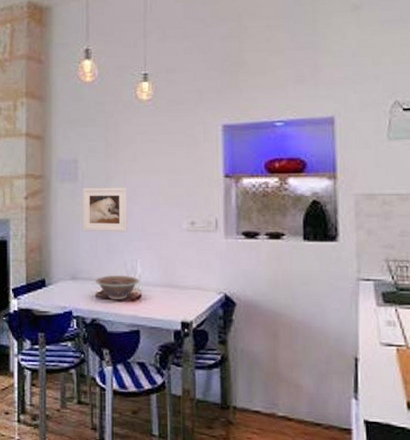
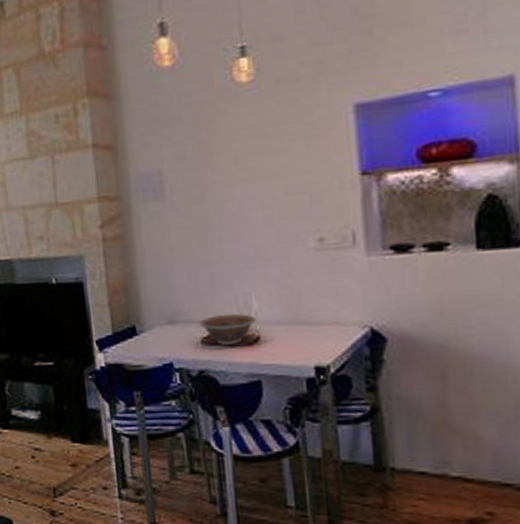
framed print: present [82,187,128,232] -> none [172,200,236,262]

